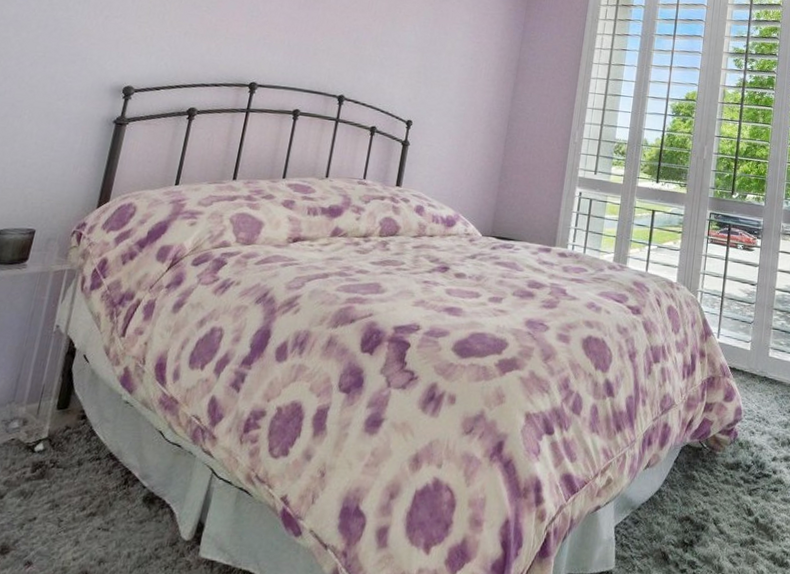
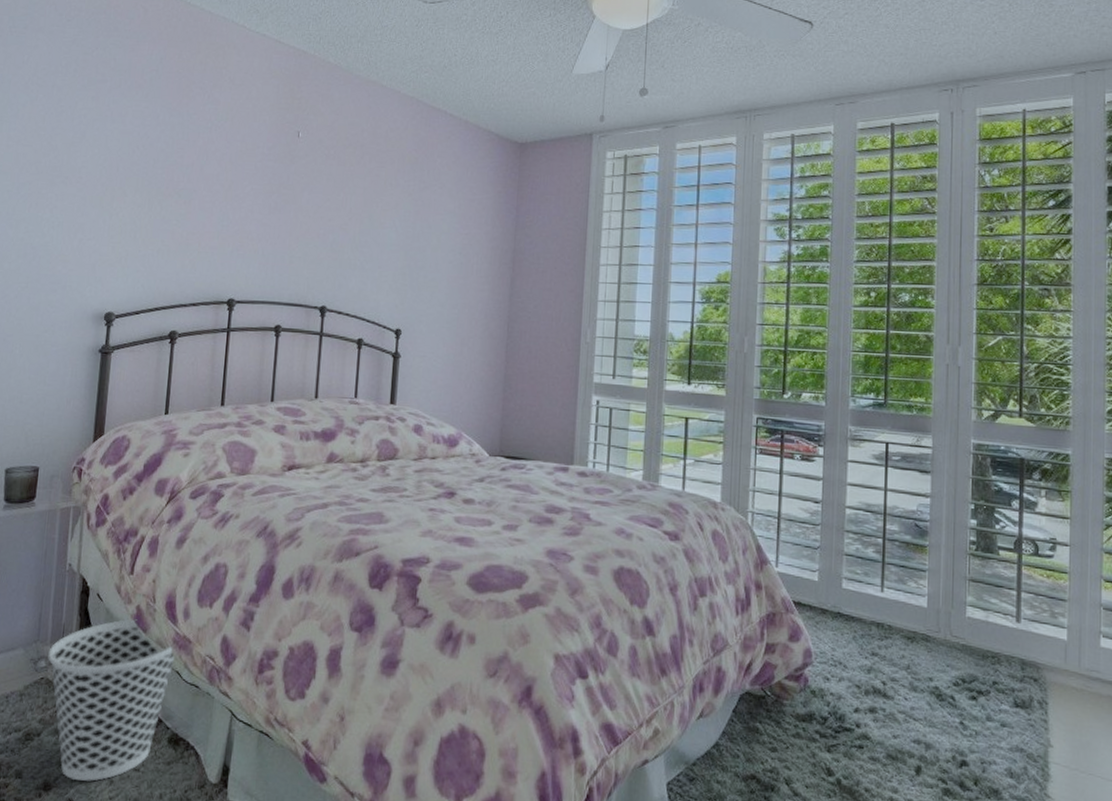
wastebasket: none [21,380,161,543] -> present [48,619,177,781]

